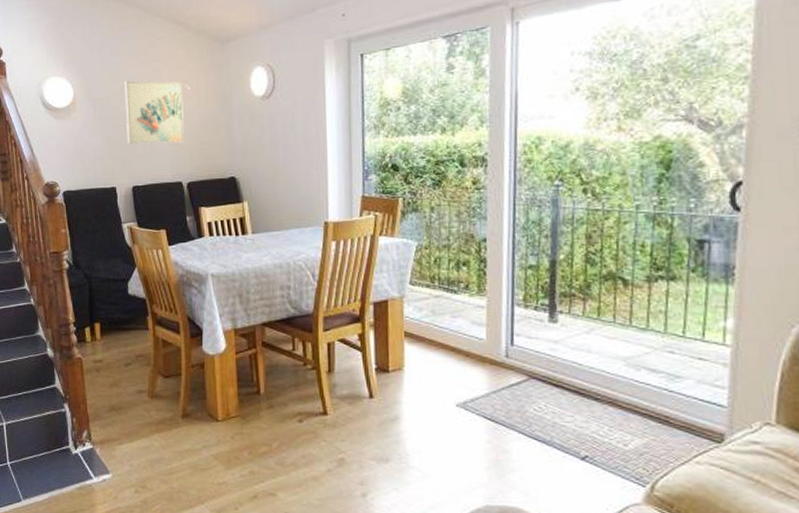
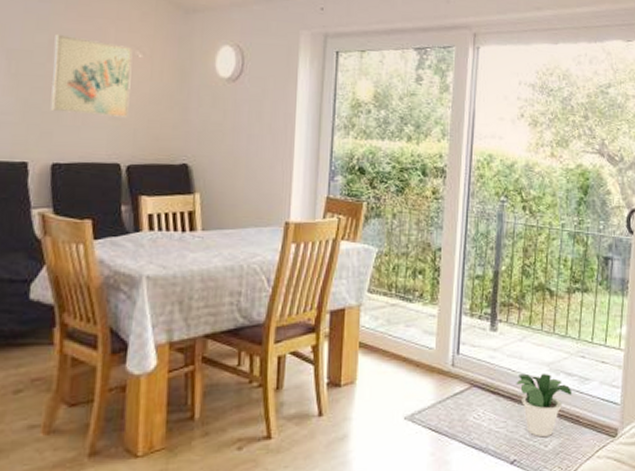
potted plant: none [584,369,659,436] -> present [516,374,572,438]

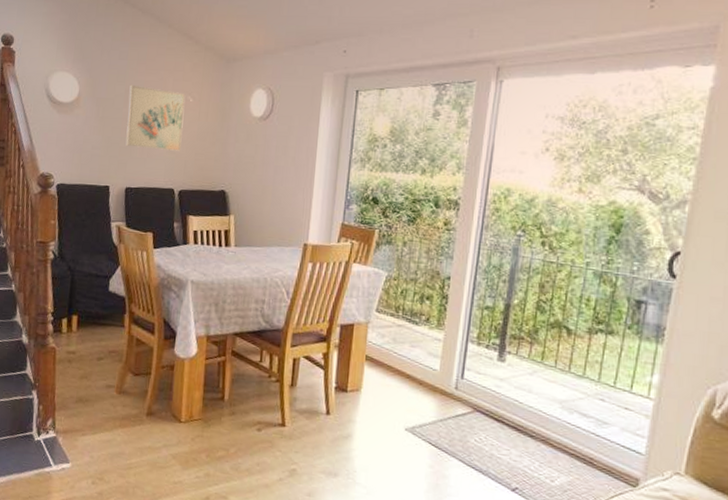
potted plant: present [516,374,572,438] -> none [523,407,587,473]

